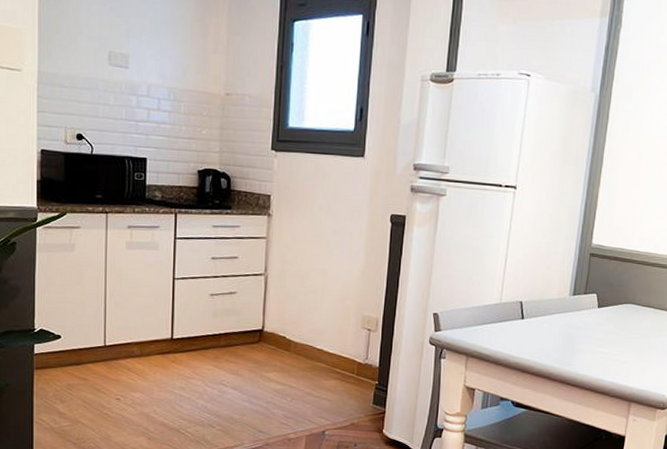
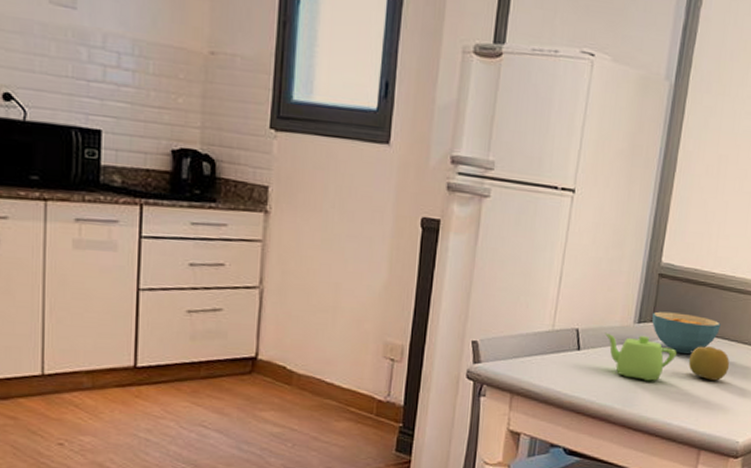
teapot: none [544,304,608,344] -> present [604,332,677,381]
cereal bowl: none [585,285,646,320] -> present [652,311,721,353]
fruit: none [618,313,655,343] -> present [688,346,730,381]

